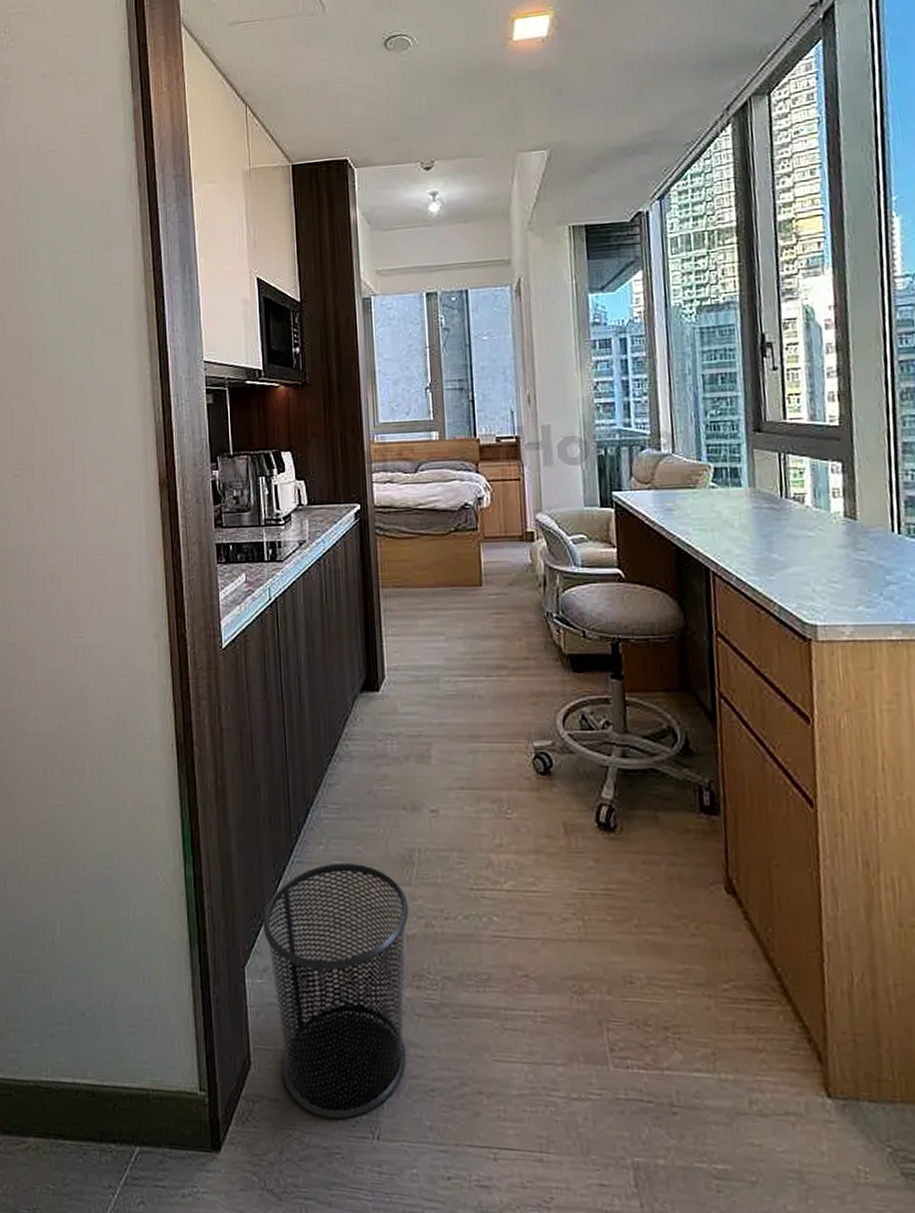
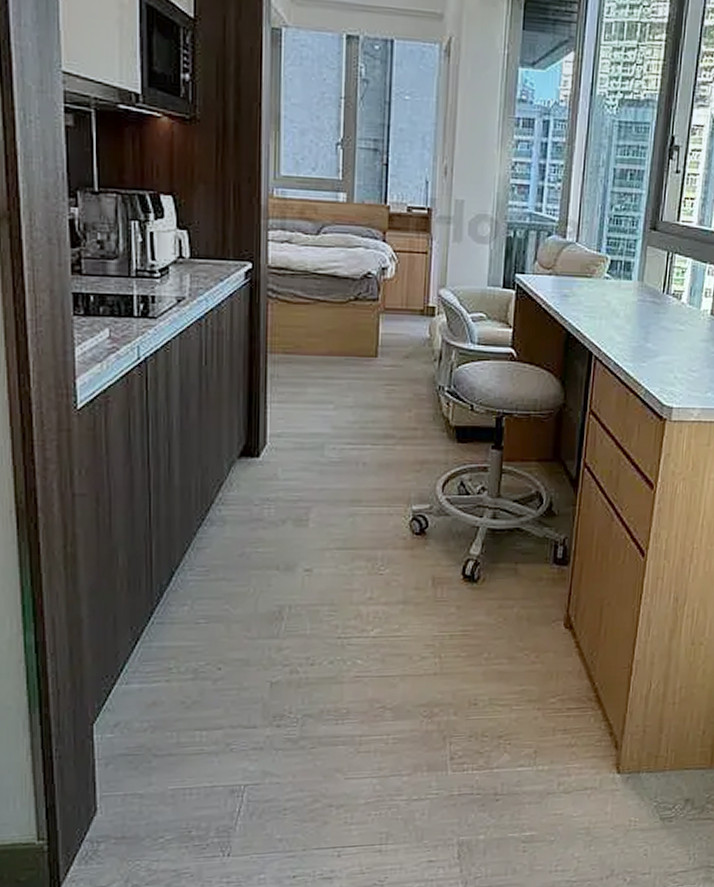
waste bin: present [262,862,409,1119] -> none [115,621,274,846]

